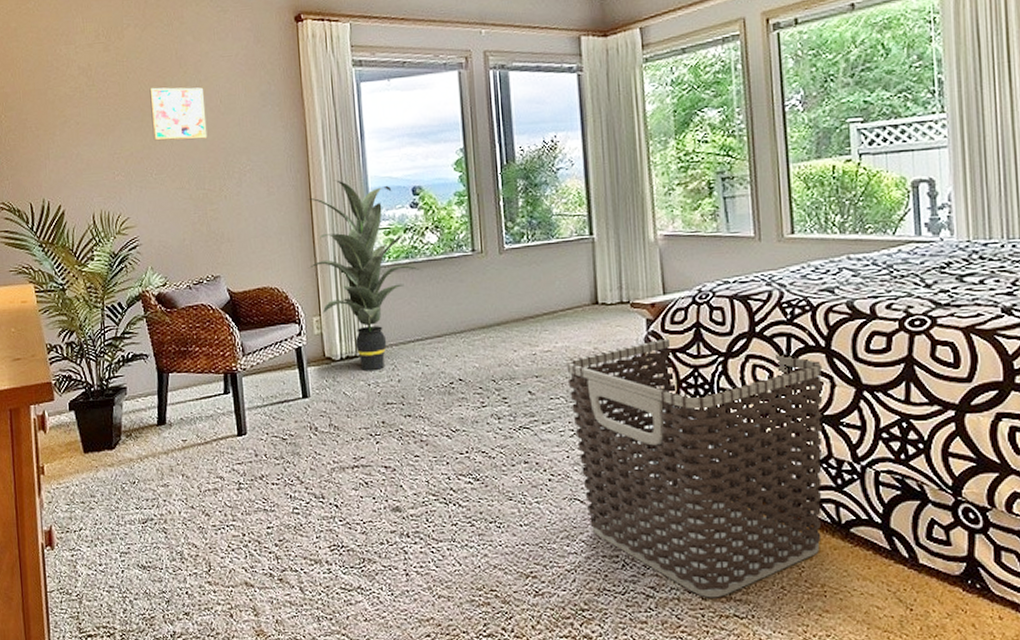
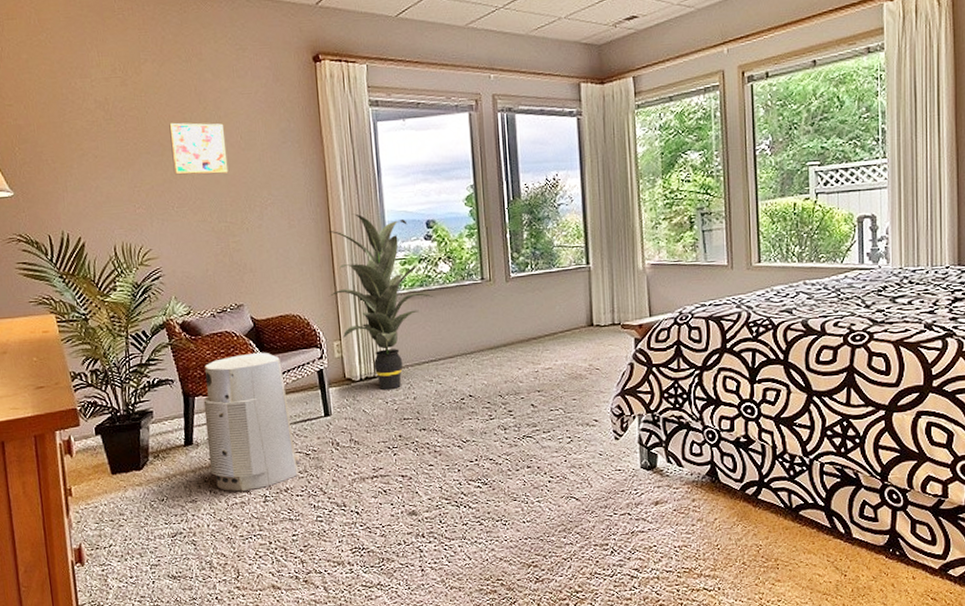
air purifier: none [177,327,277,477] -> present [203,352,301,492]
clothes hamper: present [566,338,823,598] -> none [565,355,781,576]

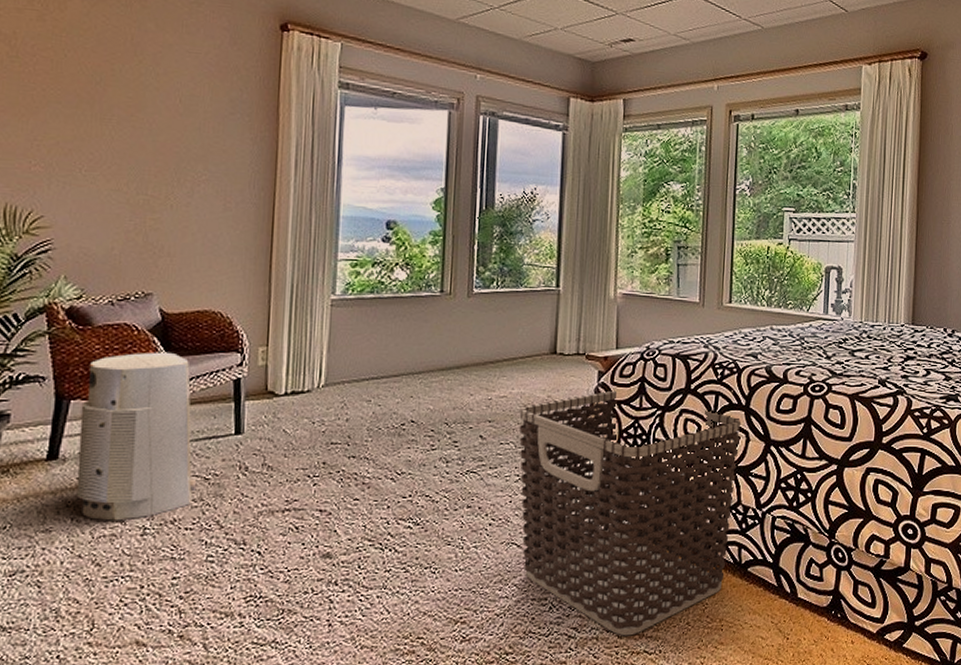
wall art: present [169,122,229,175] -> none [88,72,160,139]
indoor plant: present [327,213,437,390] -> none [260,203,388,409]
clothes hamper: none [565,355,781,576] -> present [519,390,740,636]

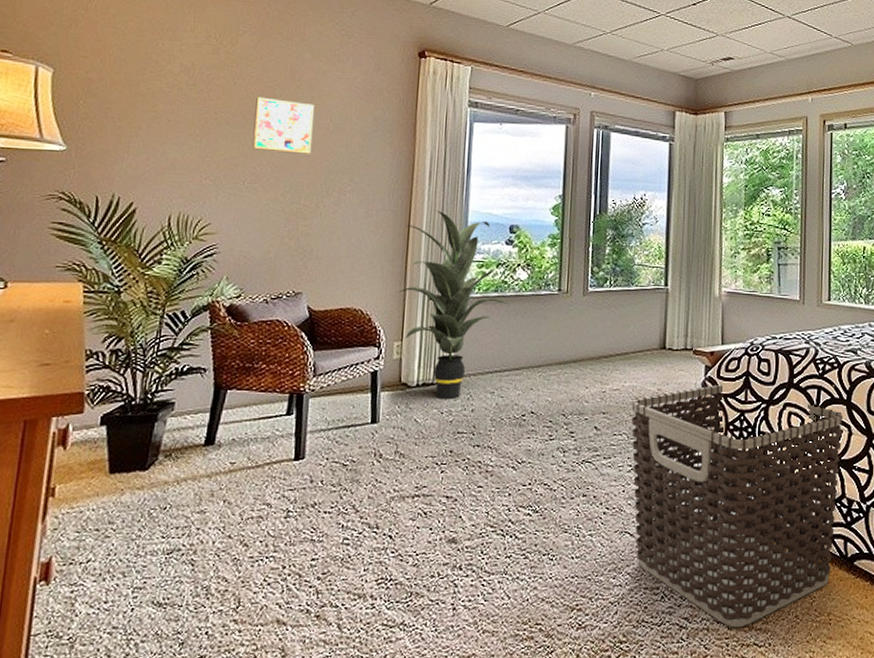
air purifier: present [76,352,197,521] -> none [229,346,336,504]
wall art: none [88,72,160,139] -> present [252,96,314,154]
indoor plant: none [260,203,388,409] -> present [396,210,510,400]

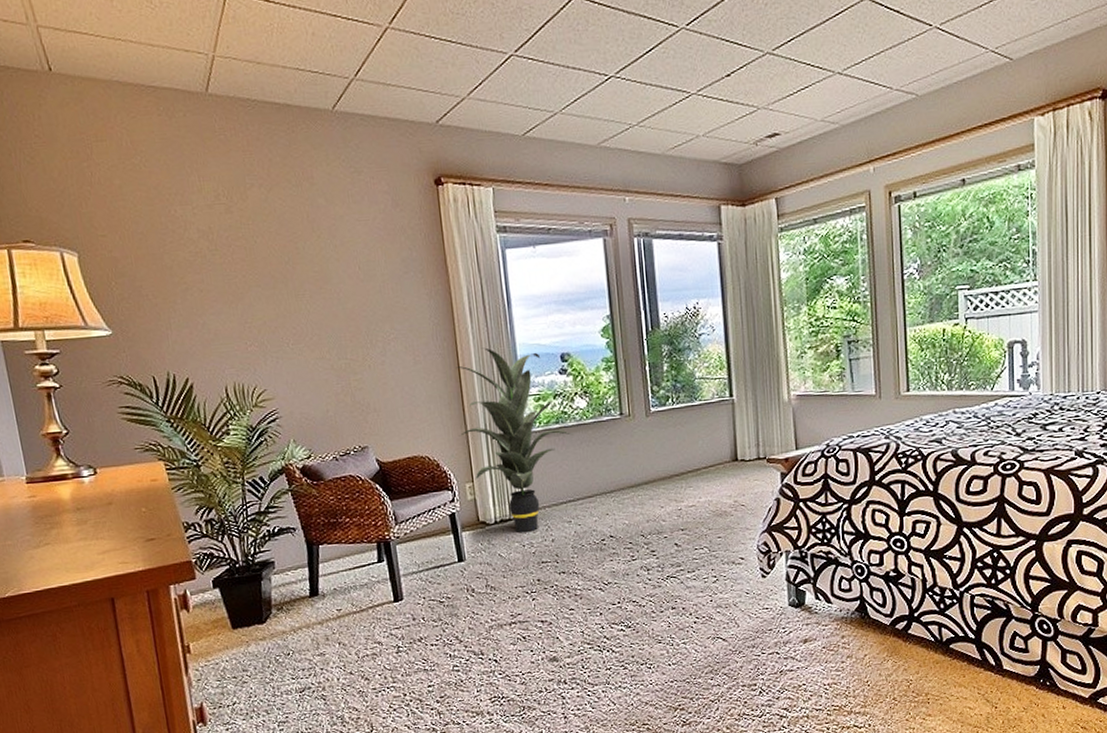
wall art: present [252,96,314,154] -> none [280,252,347,309]
clothes hamper: present [631,384,842,628] -> none [709,489,930,714]

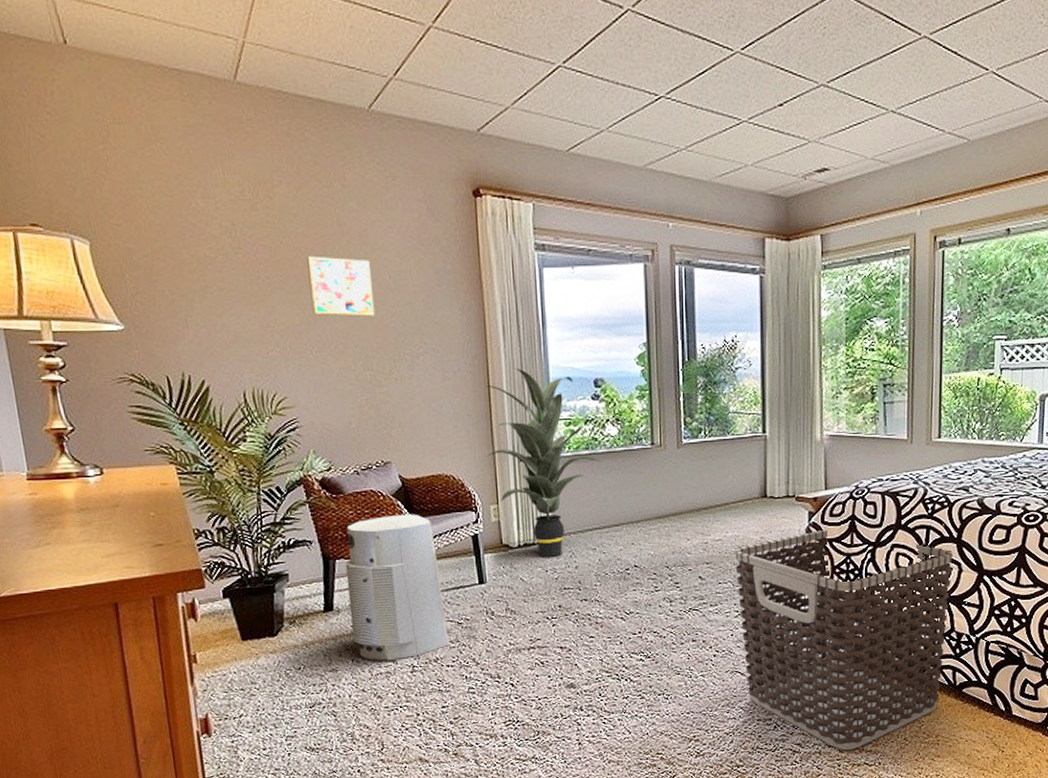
wall art: none [280,252,347,309] -> present [307,256,375,317]
air purifier: none [328,496,435,643] -> present [345,514,452,661]
clothes hamper: none [709,489,930,714] -> present [735,529,952,751]

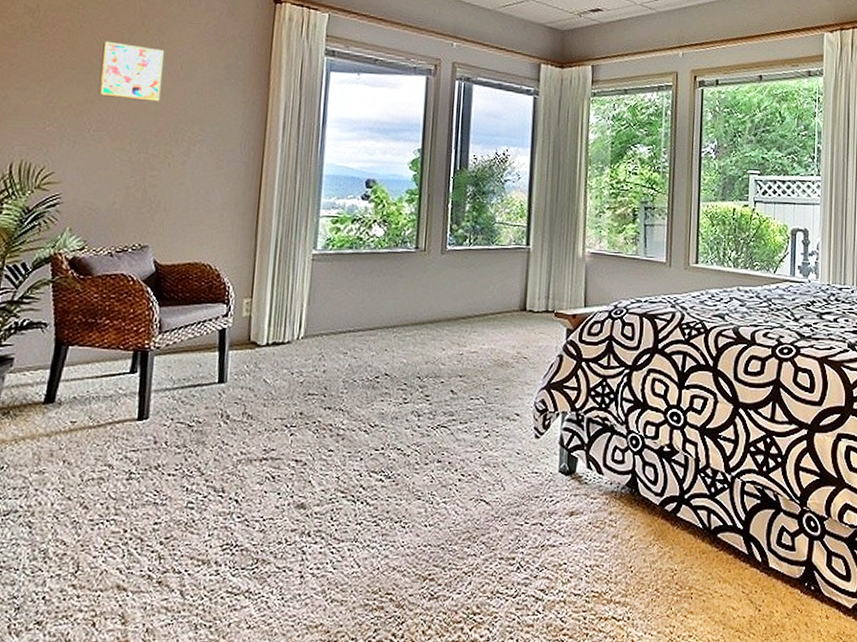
air purifier: present [345,514,452,661] -> none [69,301,181,465]
indoor plant: present [485,368,603,558] -> none [247,162,365,360]
clothes hamper: present [735,529,952,751] -> none [489,348,708,601]

